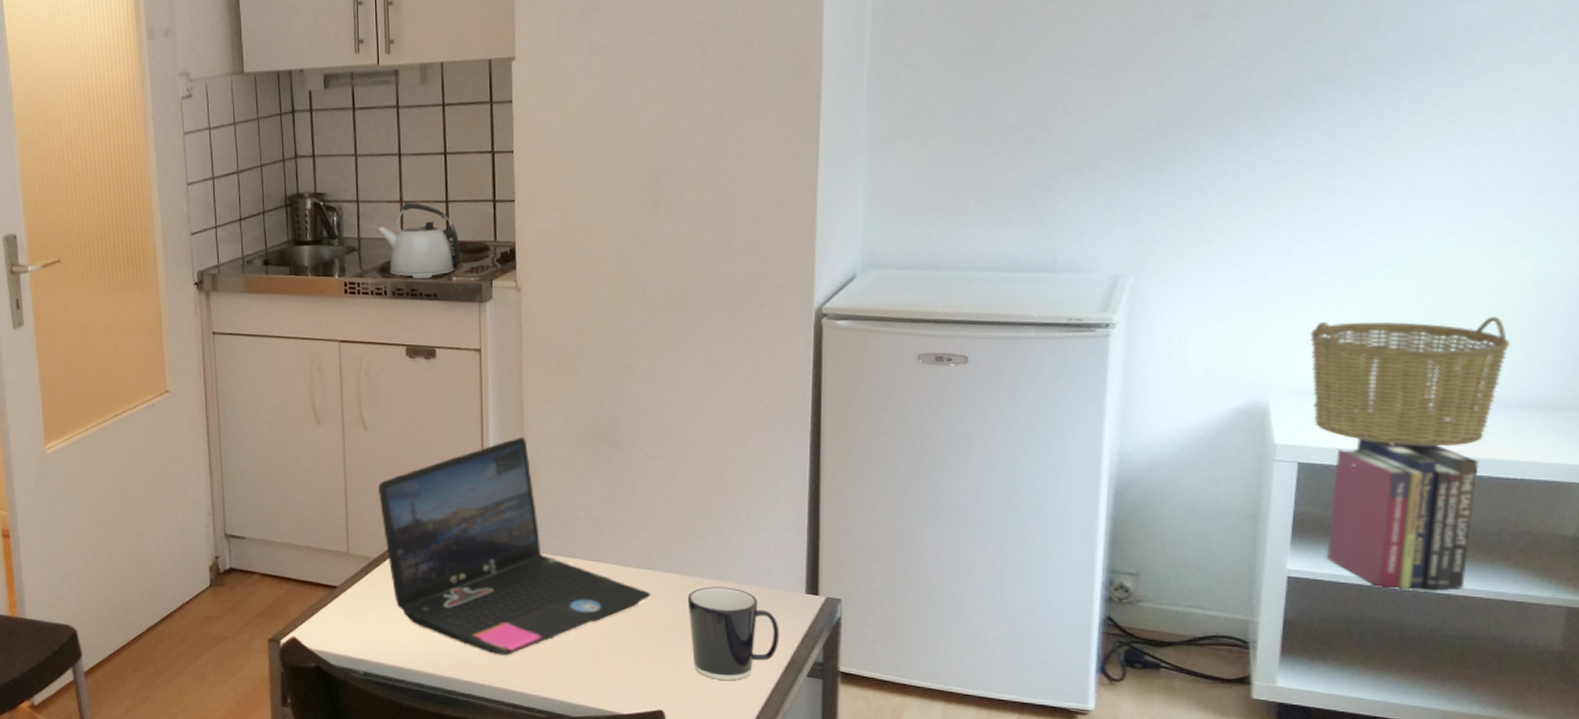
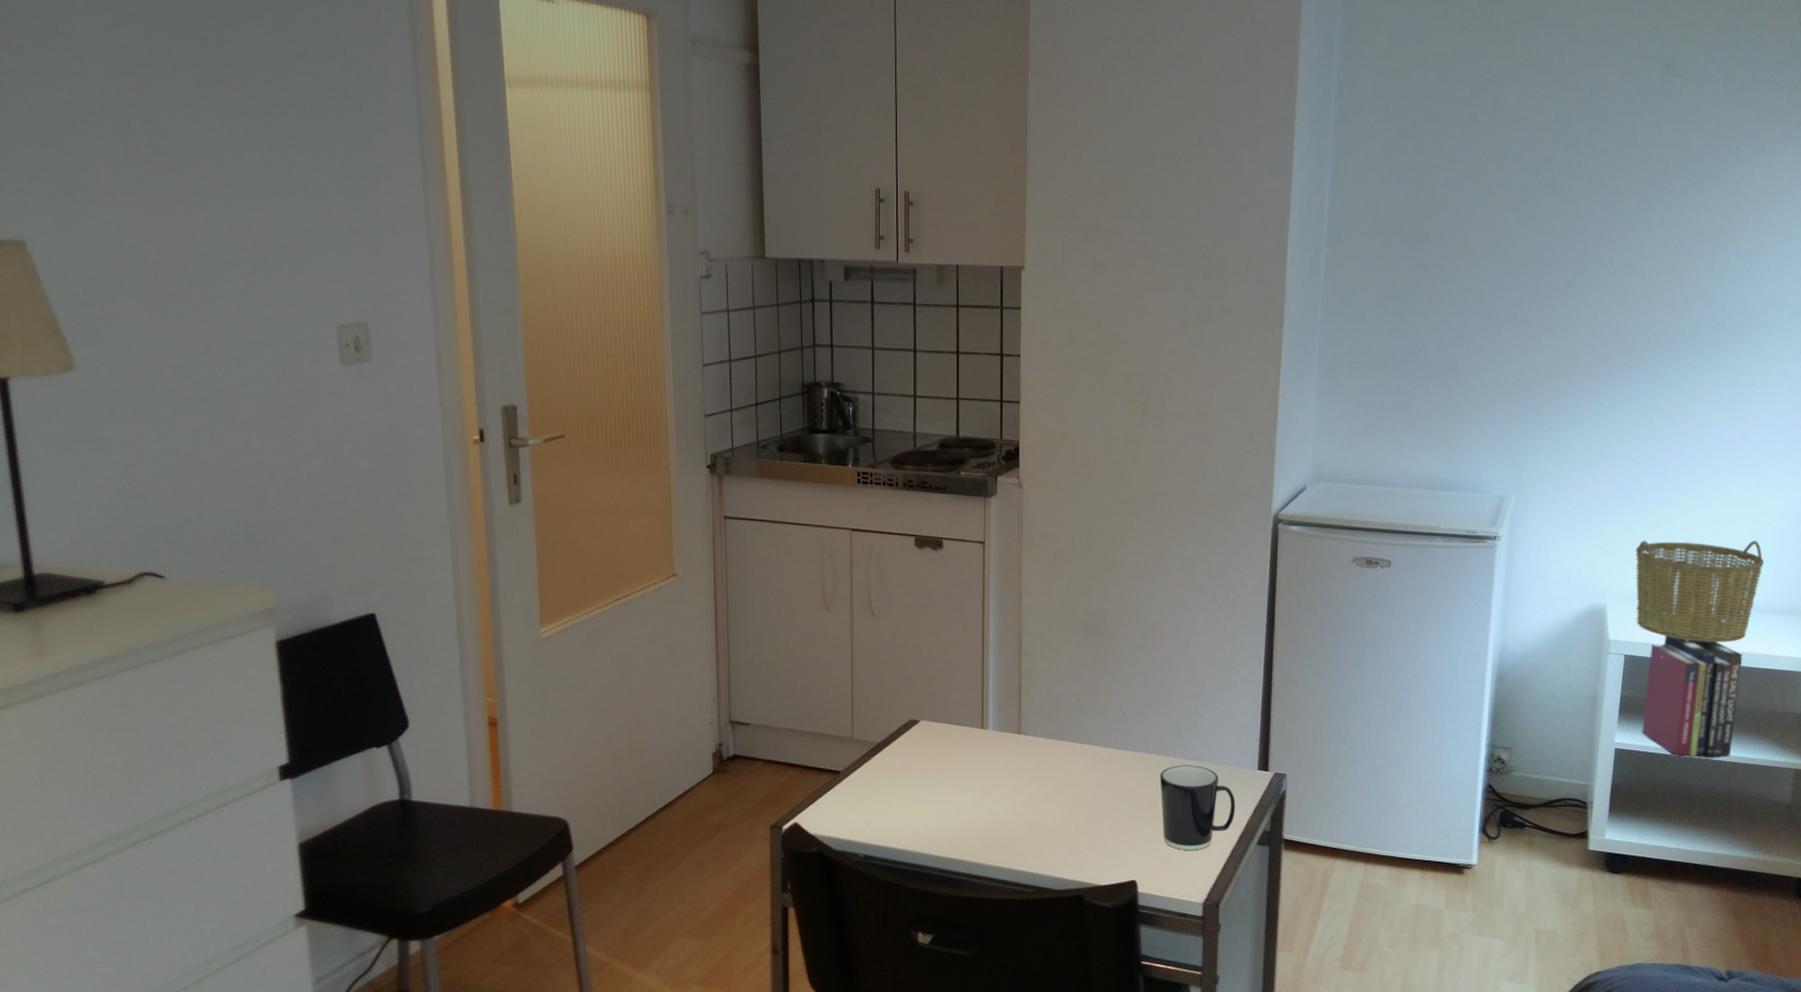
kettle: present [376,202,462,280] -> none [890,397,970,473]
laptop: present [377,438,651,655] -> none [883,627,1129,834]

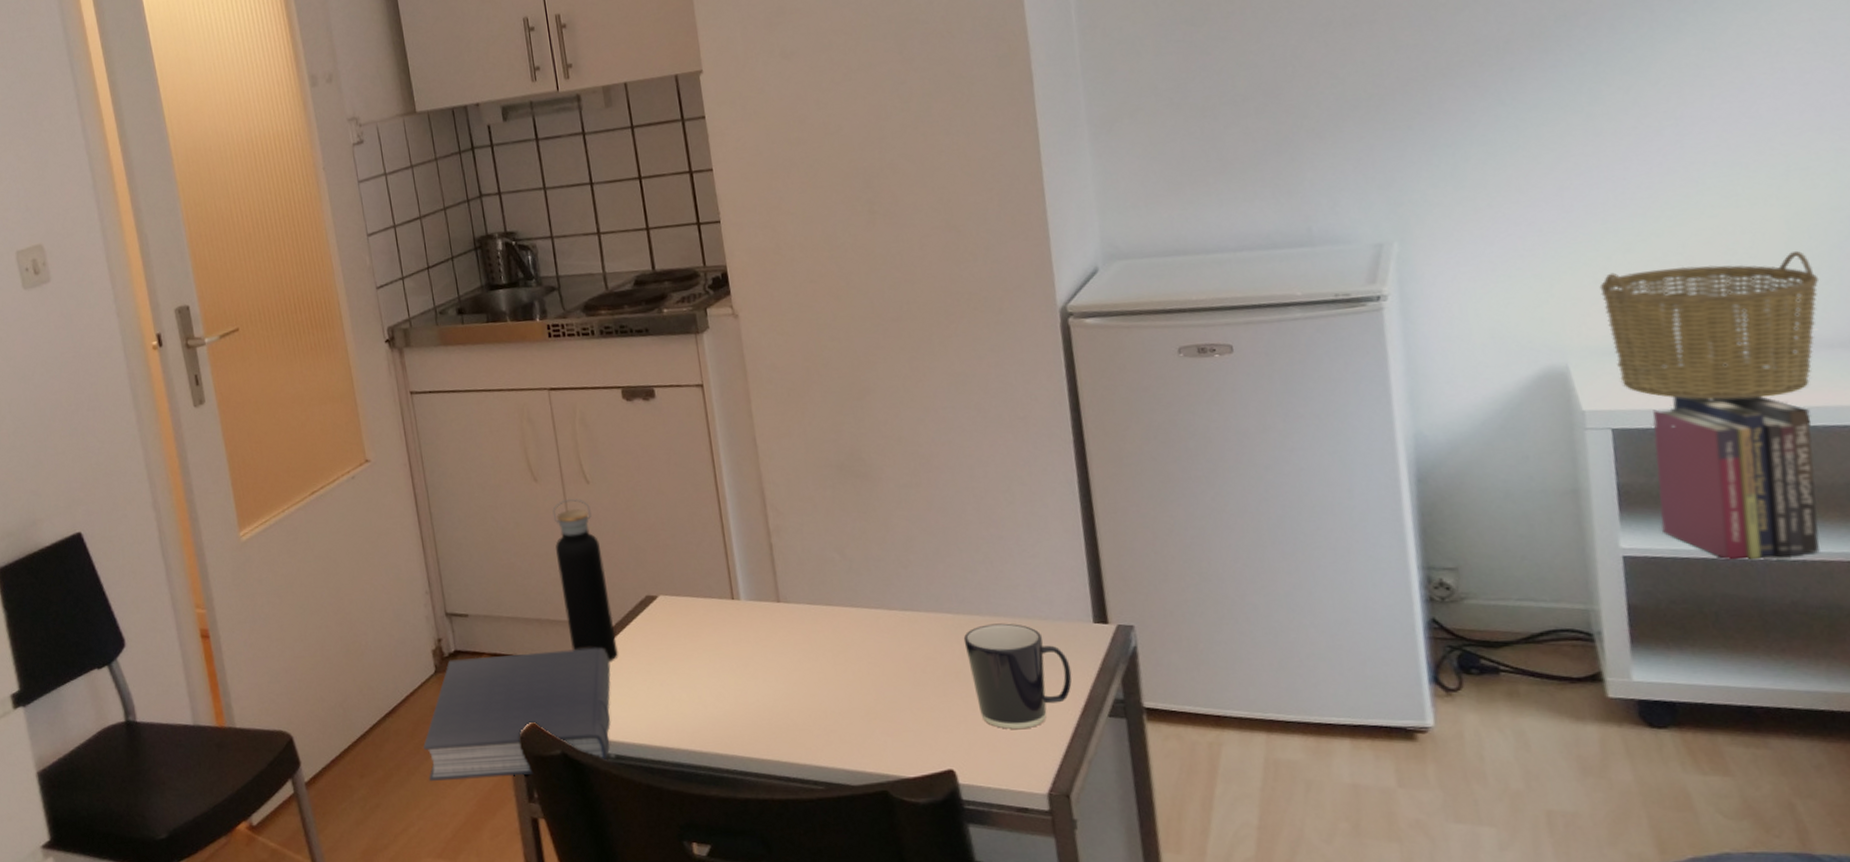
book: none [693,761,871,871] -> present [423,647,611,781]
water bottle: none [837,630,879,774] -> present [552,499,618,662]

